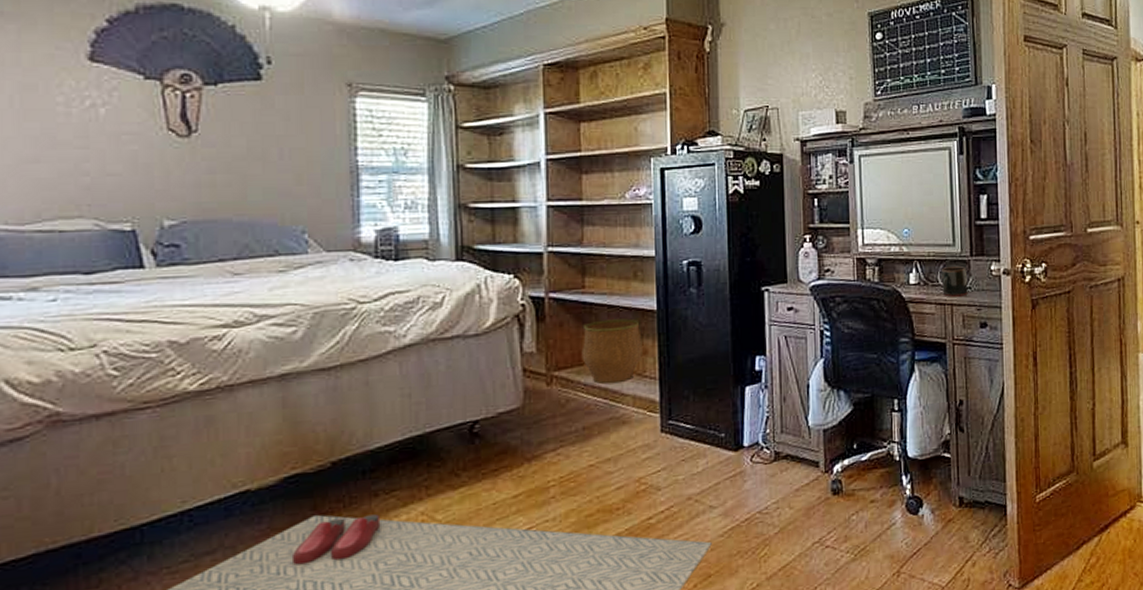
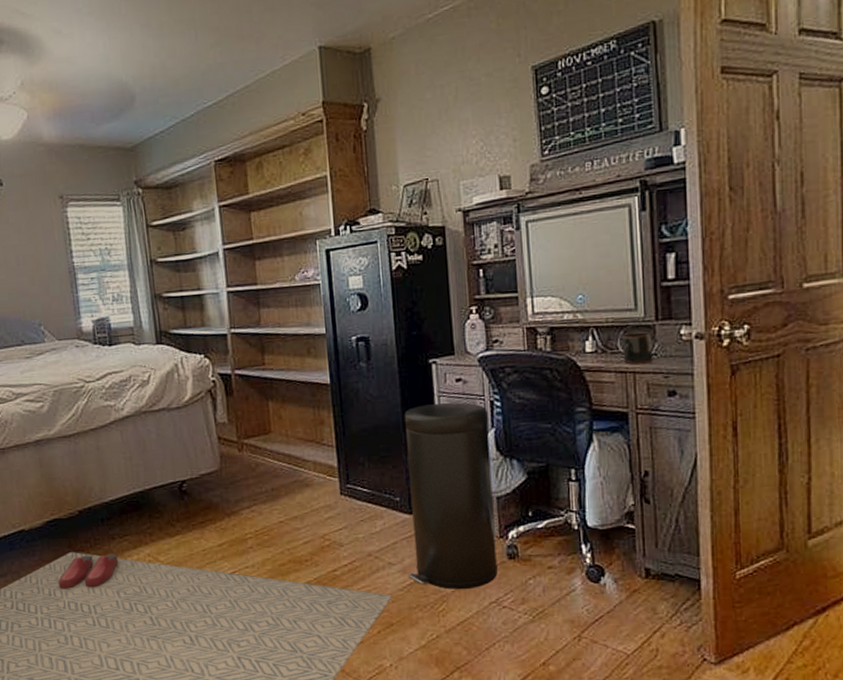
basket: present [581,318,642,384] -> none [265,391,319,451]
pedal bin: none [730,332,821,531] -> present [404,402,498,589]

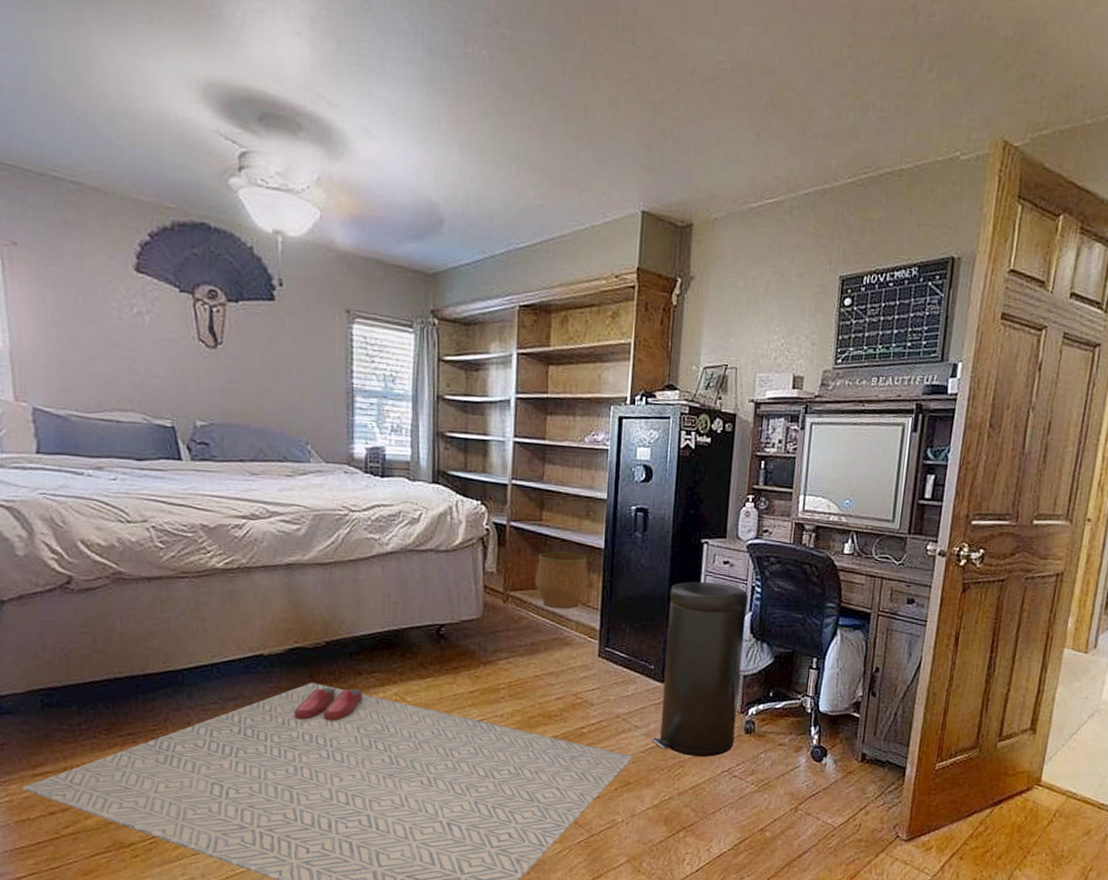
basket: none [265,391,319,451] -> present [535,551,588,609]
mug: present [621,332,653,365] -> none [875,541,903,572]

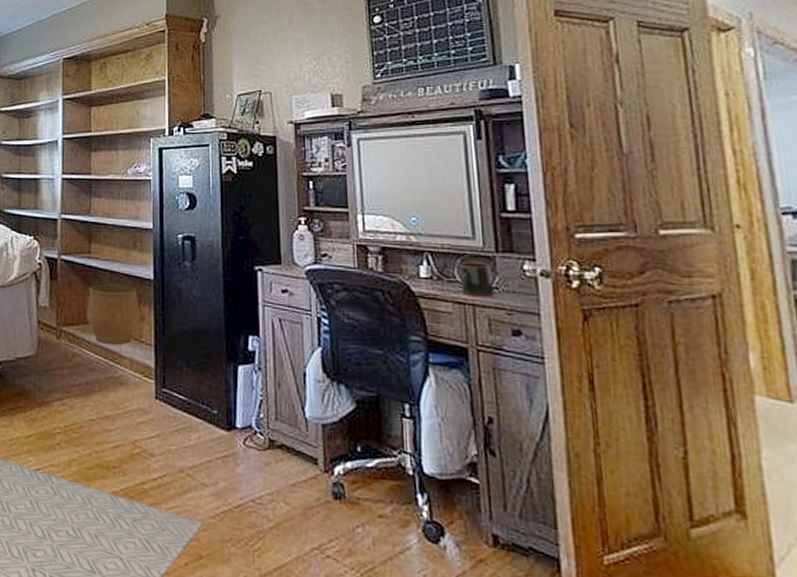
pedal bin: present [652,581,748,757] -> none [222,313,321,528]
mug: none [875,541,903,572] -> present [458,262,495,297]

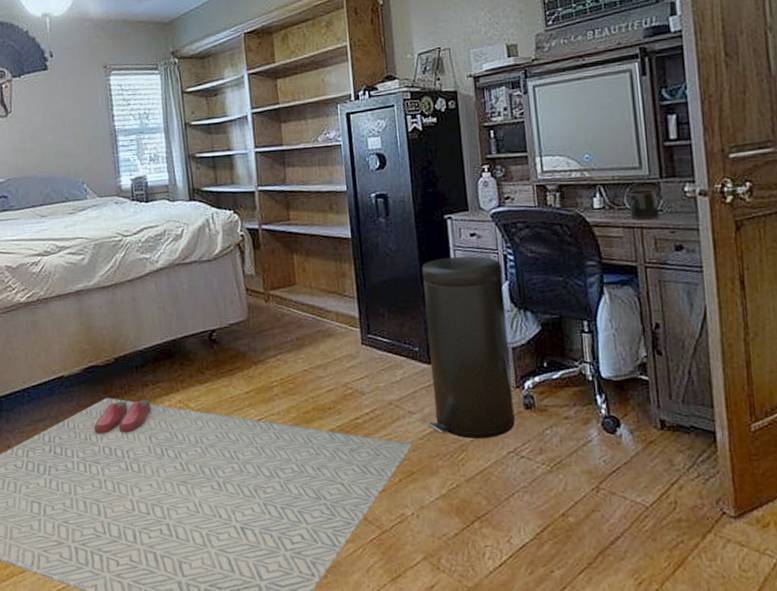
basket: present [86,284,140,345] -> none [290,245,341,302]
pedal bin: none [222,313,321,528] -> present [421,256,515,439]

